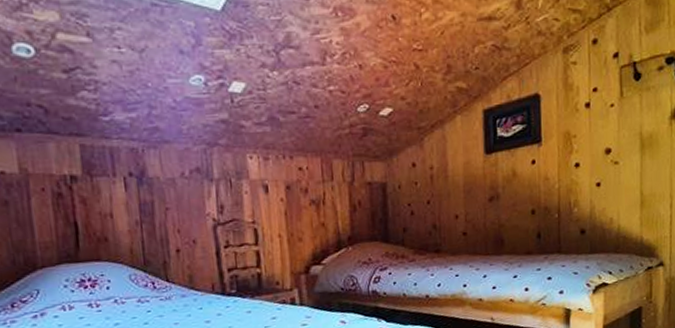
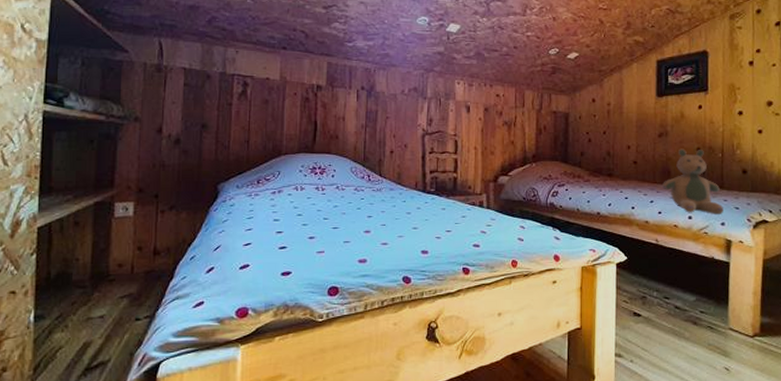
teddy bear: none [495,211,562,285] -> present [661,148,724,216]

